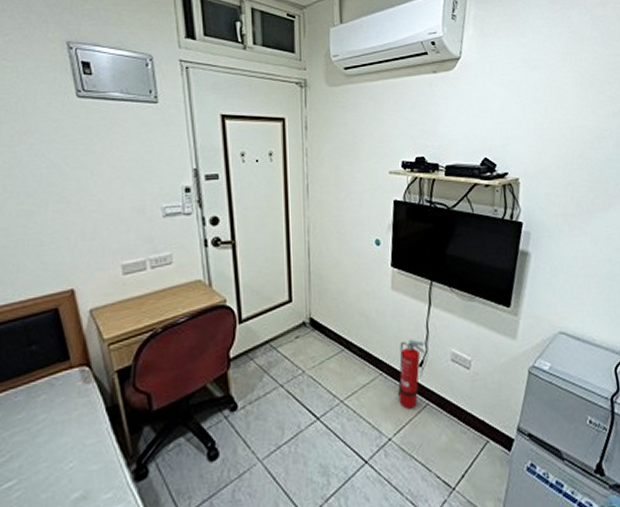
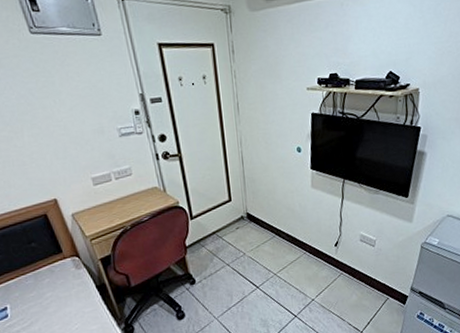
fire extinguisher: present [398,339,426,409] -> none [318,225,340,278]

